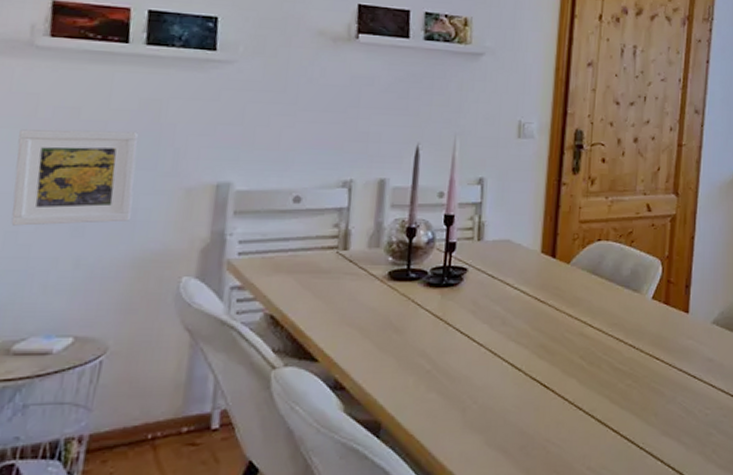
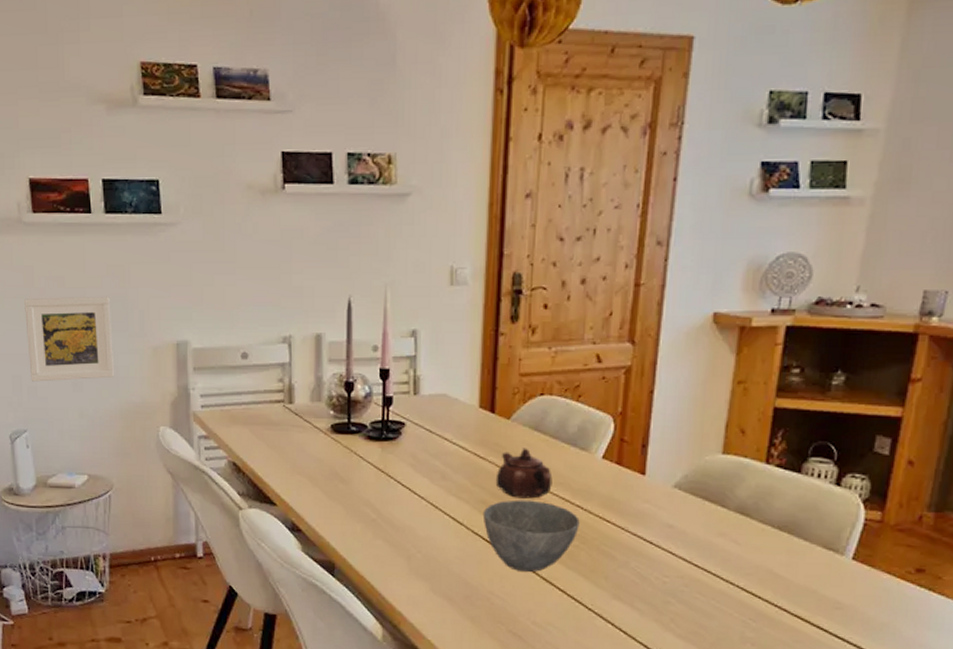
bowl: none [541,342,632,416] -> present [482,500,580,573]
teapot: none [554,291,608,341] -> present [495,448,553,499]

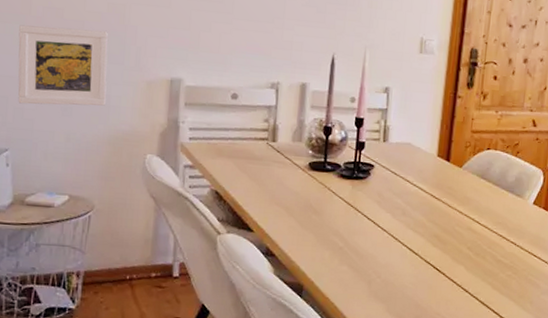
bowl: present [482,500,580,573] -> none [435,235,513,297]
teapot: present [495,448,553,499] -> none [447,192,493,235]

